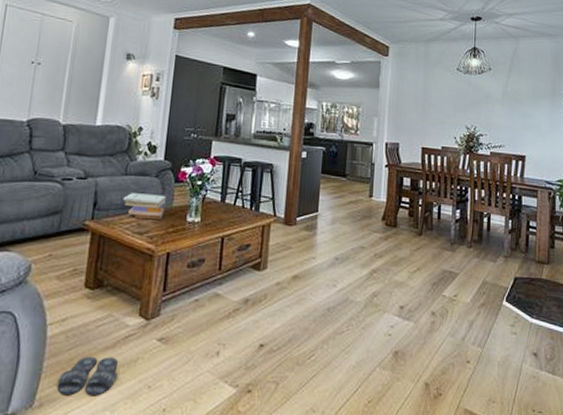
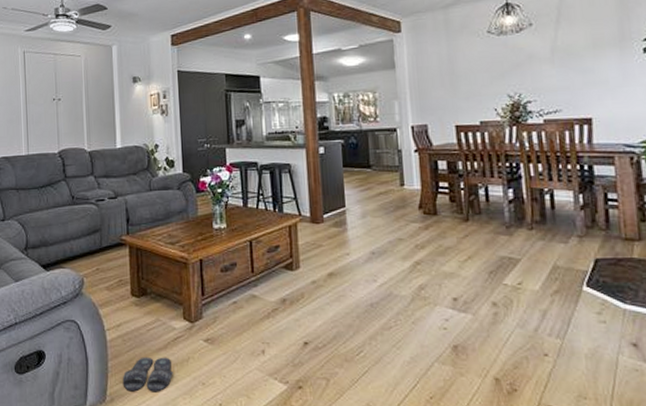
books: present [122,193,166,221] -> none [151,206,191,231]

